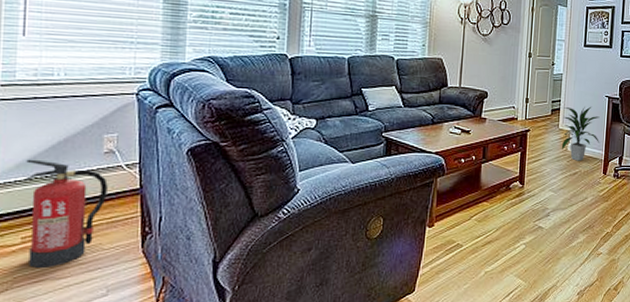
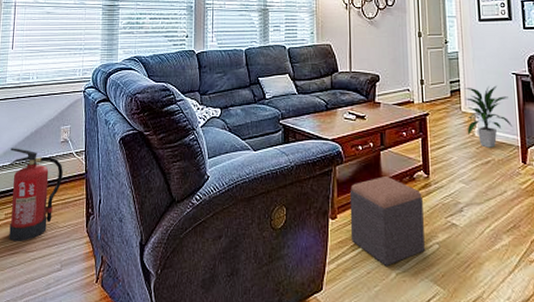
footstool: none [446,187,516,266] -> present [349,176,425,266]

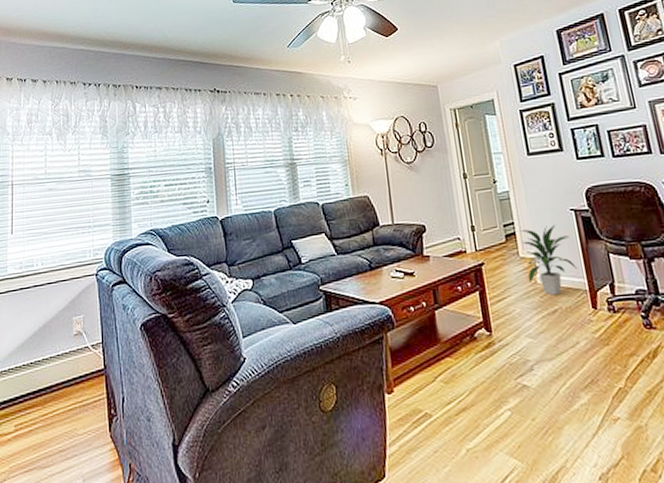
fire extinguisher: present [9,148,63,241] -> none [16,346,78,457]
footstool: present [349,176,425,266] -> none [405,339,496,442]

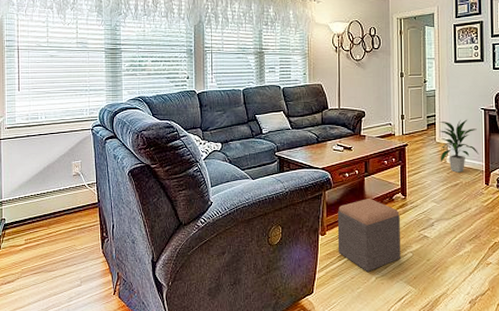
footstool: none [405,339,496,442] -> present [337,199,400,272]

